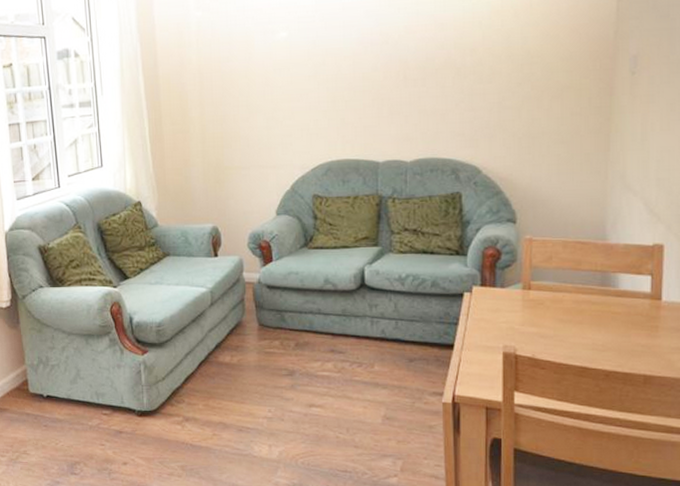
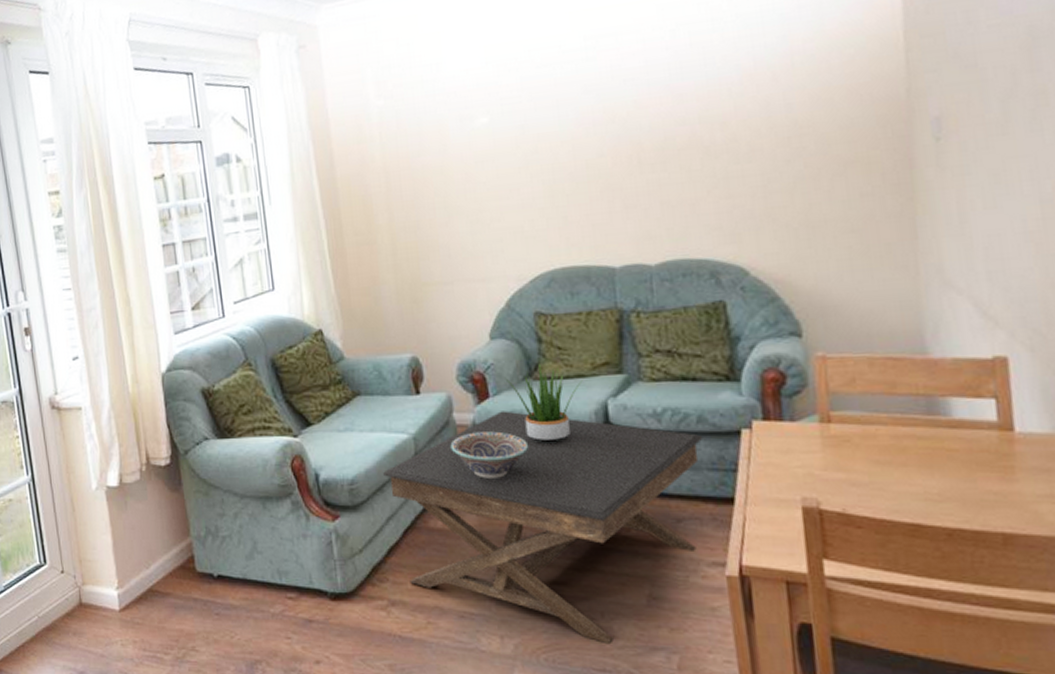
coffee table: none [185,272,435,452] -> present [383,411,703,645]
decorative bowl: none [239,288,300,325] -> present [450,431,528,479]
potted plant: none [286,236,347,299] -> present [505,364,583,443]

